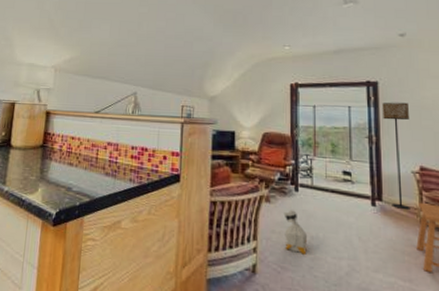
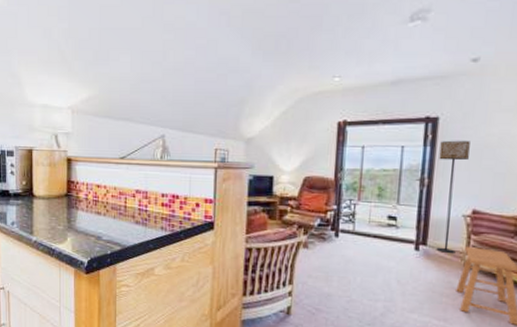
bag: present [283,210,308,255] -> none [321,255,345,297]

